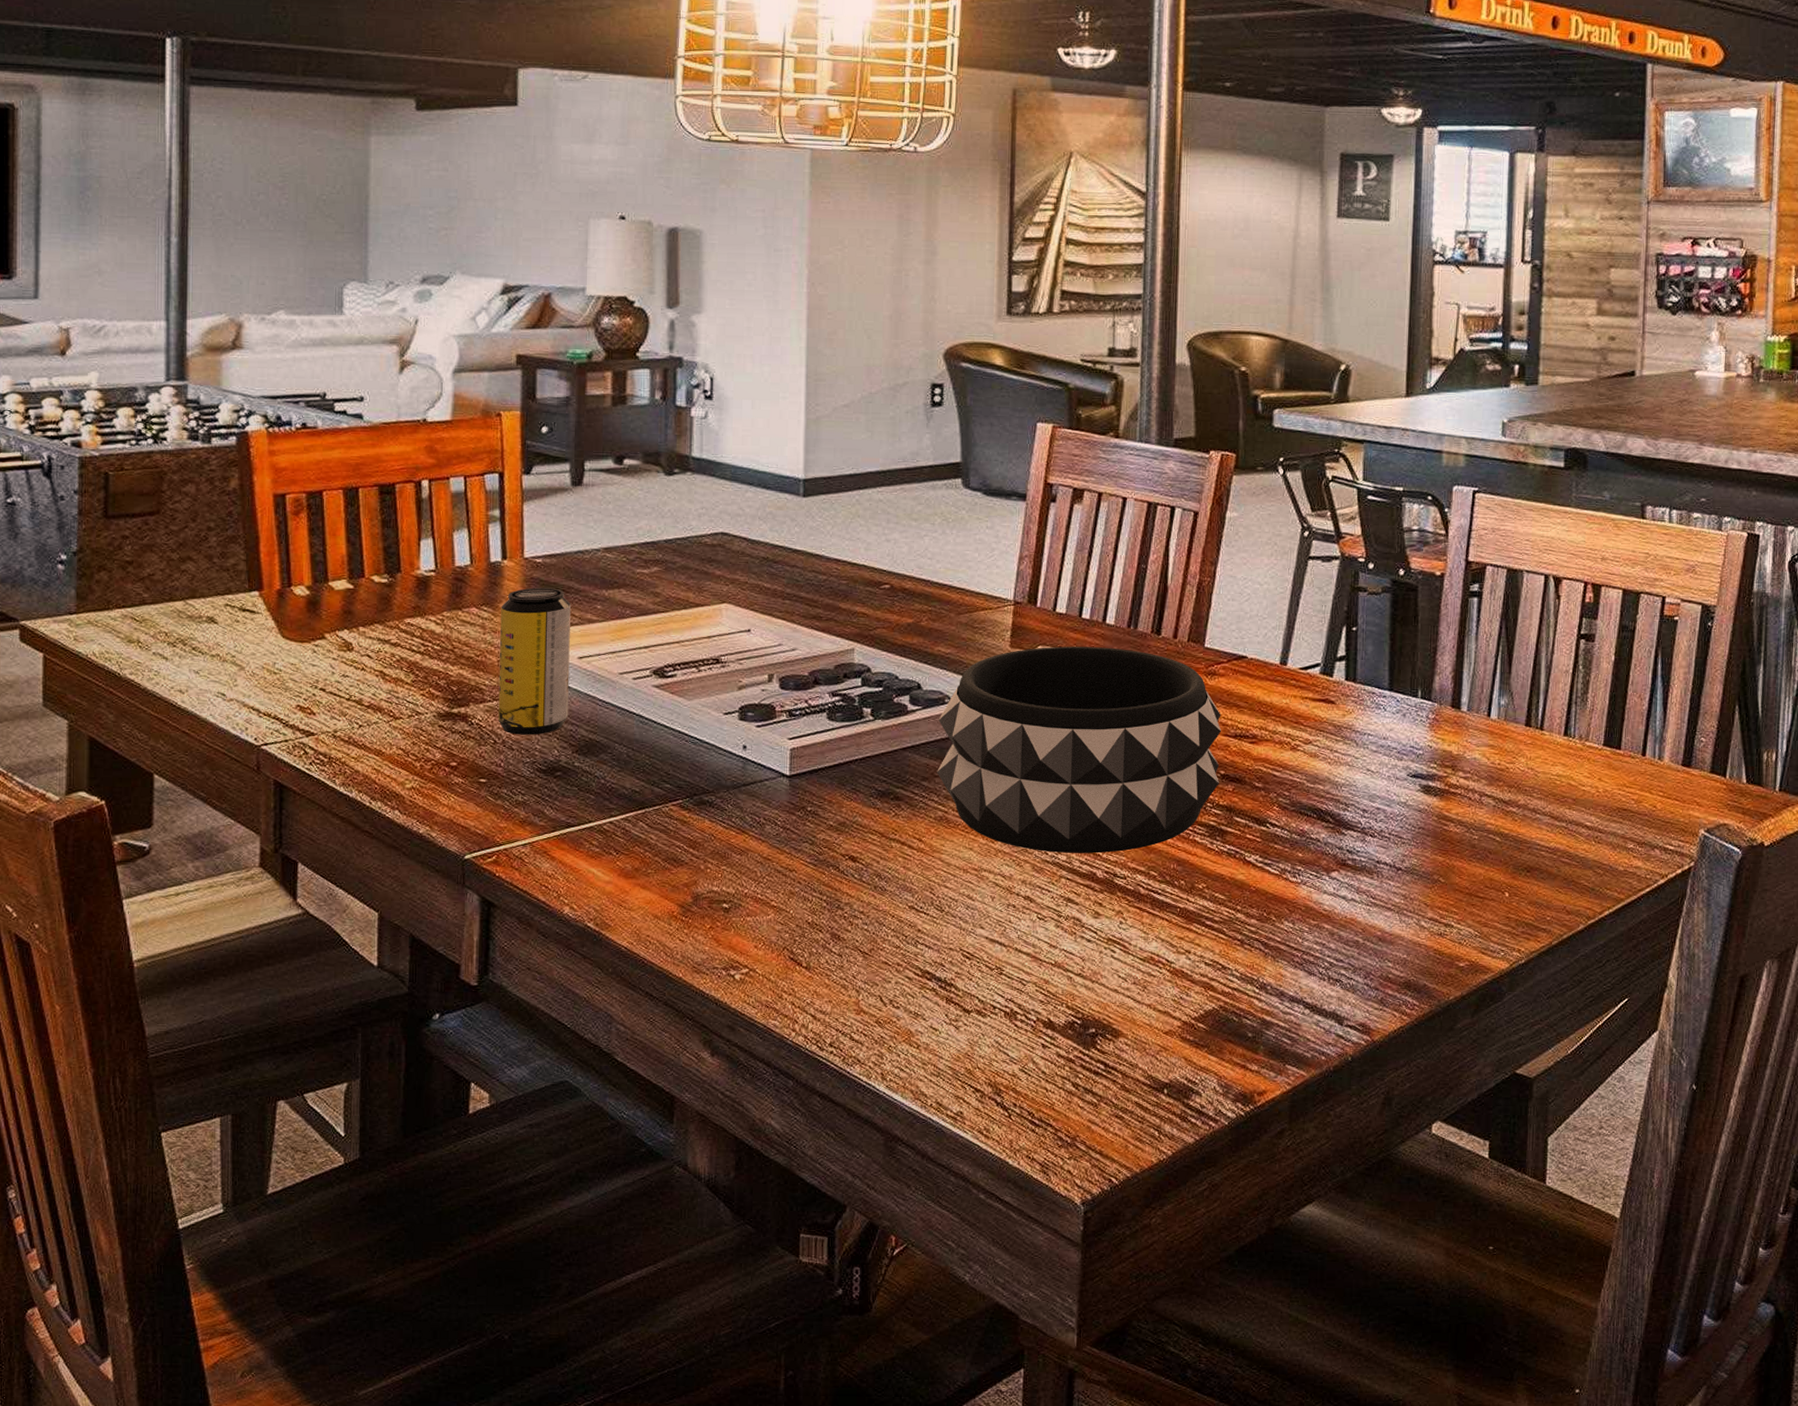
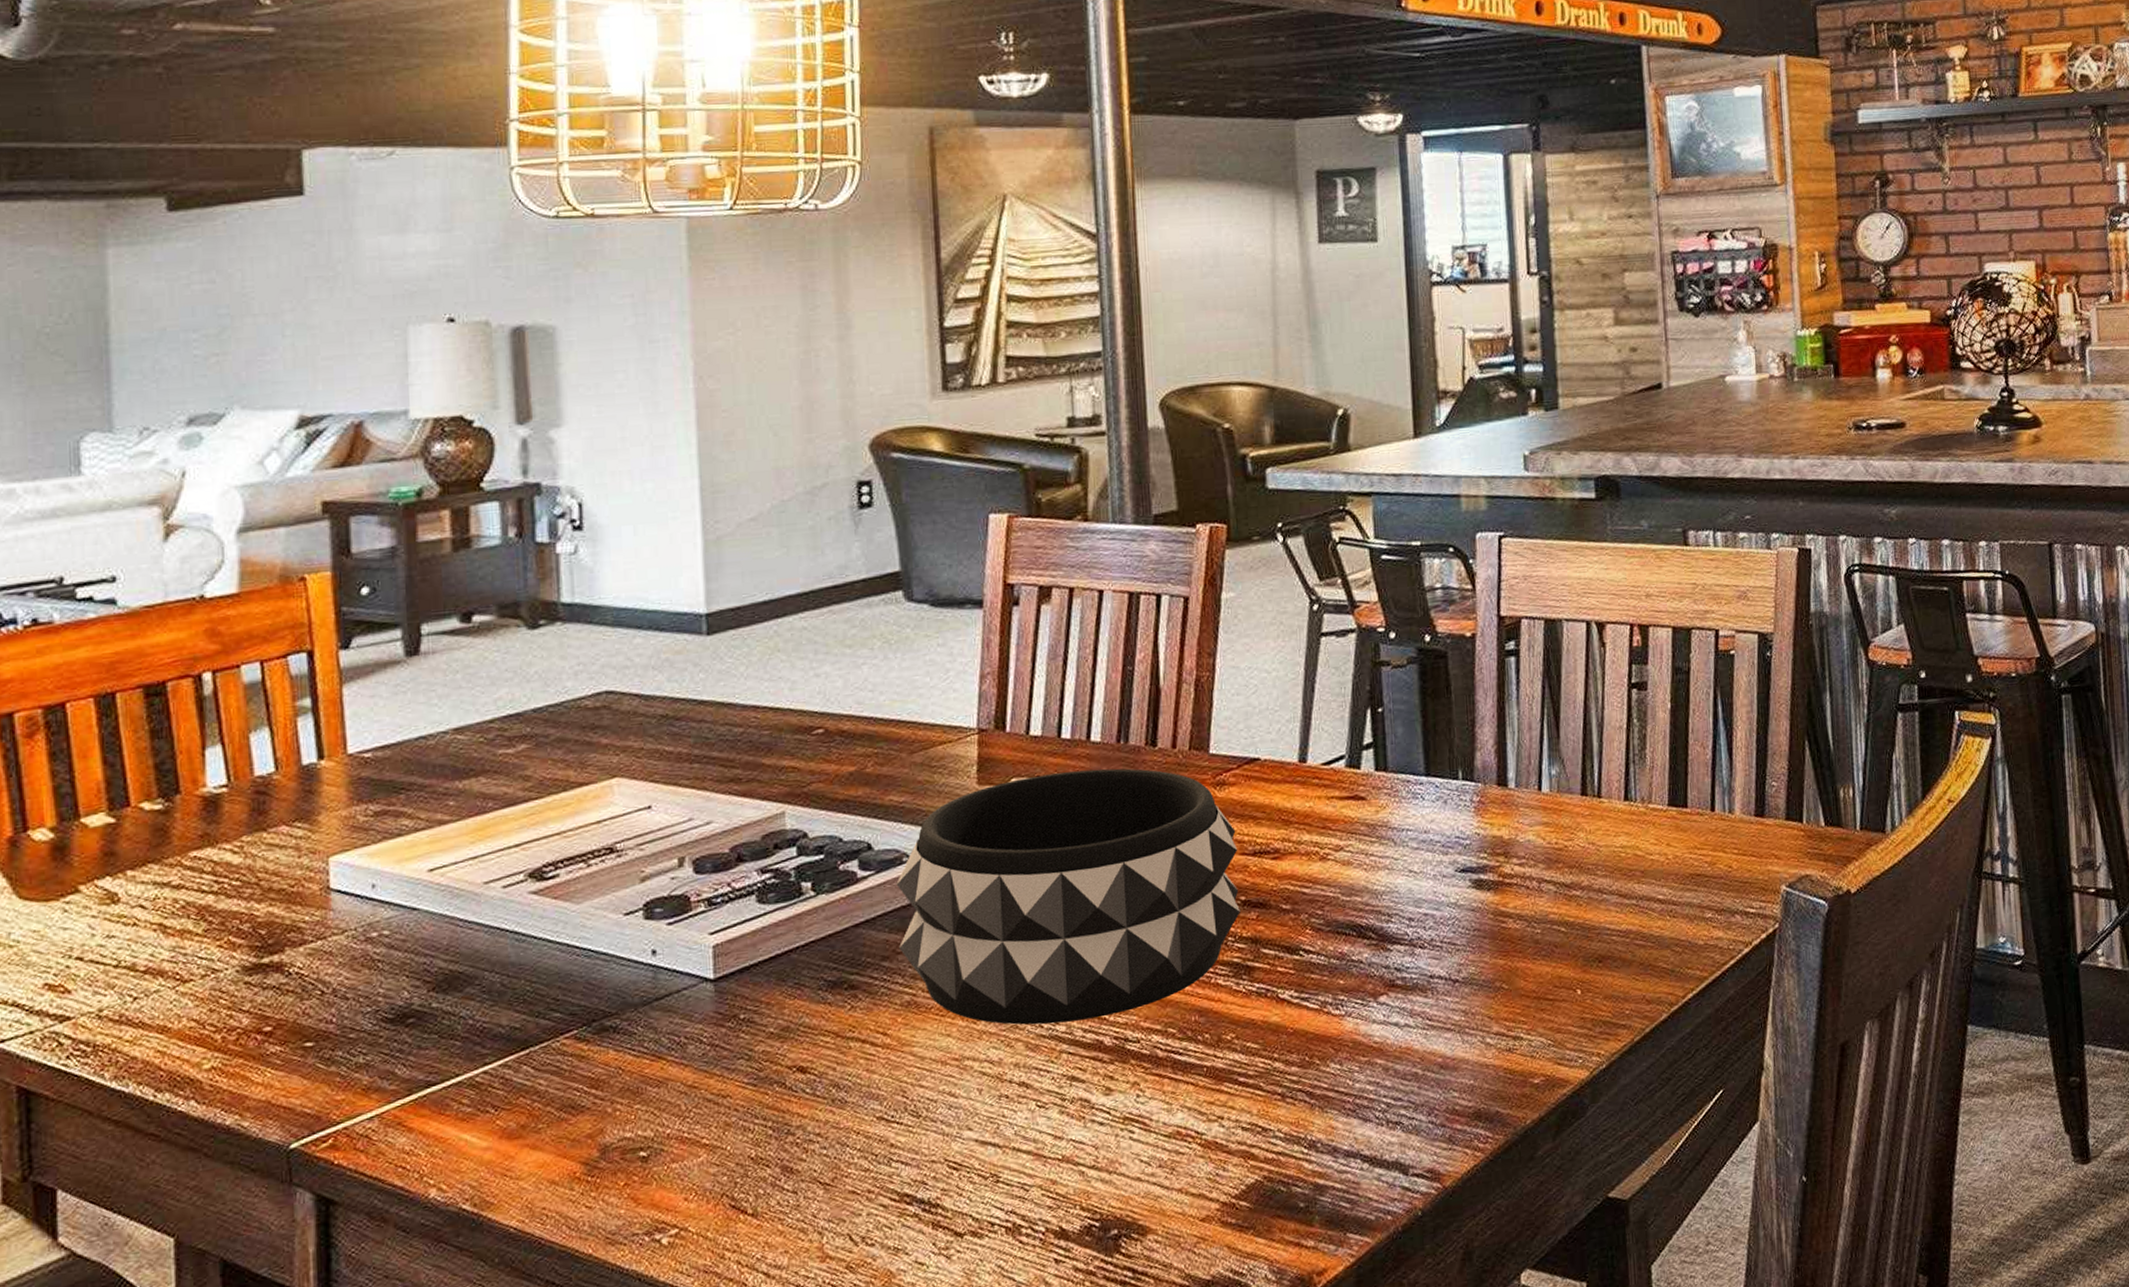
beverage can: present [498,587,571,735] -> none [320,787,420,980]

